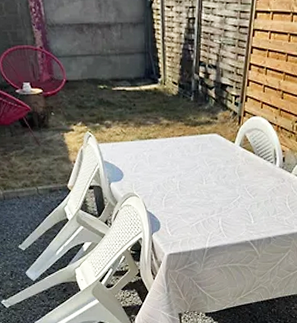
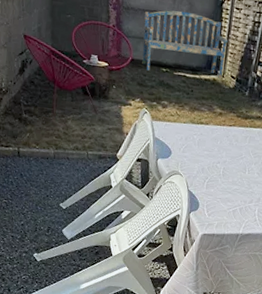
garden bench: none [71,19,164,90] -> present [142,10,228,79]

